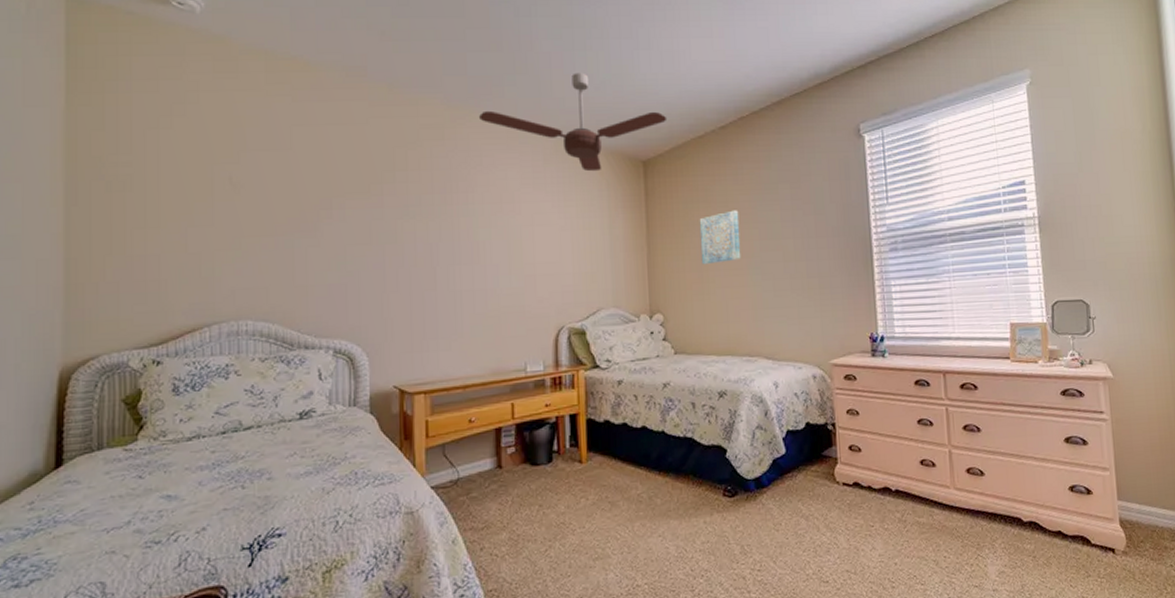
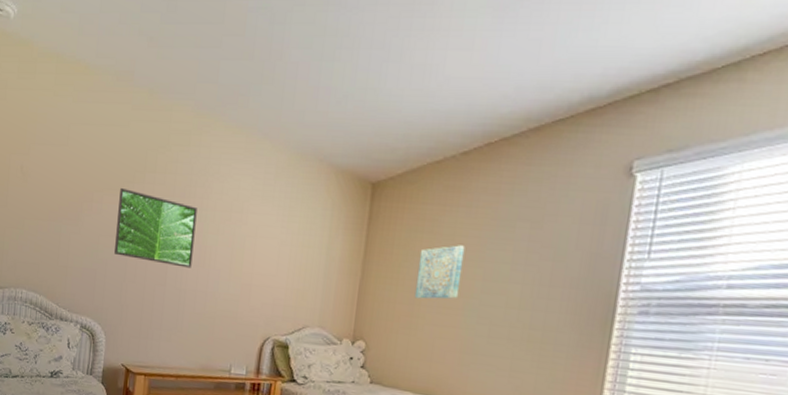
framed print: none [366,189,465,268] -> present [114,187,197,268]
ceiling fan: present [478,72,667,172] -> none [222,85,406,190]

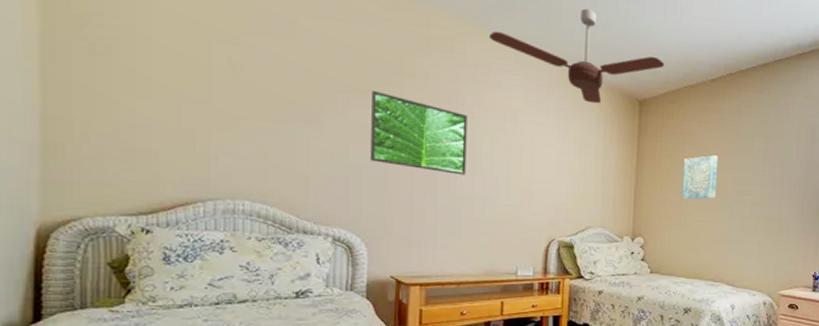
ceiling fan: none [222,85,406,190] -> present [488,8,665,104]

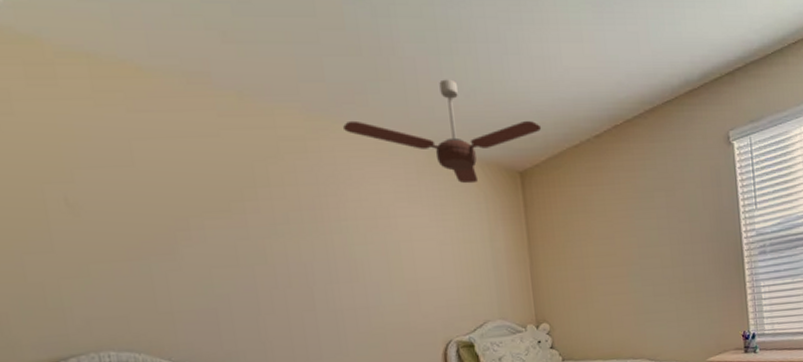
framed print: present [371,90,467,175] -> none [226,207,343,288]
wall art: present [681,155,718,200] -> none [579,219,622,274]

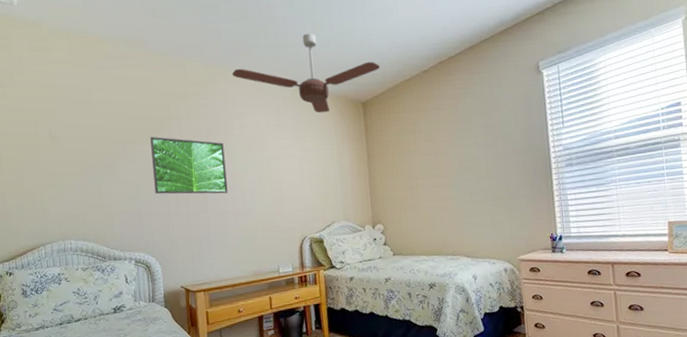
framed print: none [226,207,343,288] -> present [150,136,228,195]

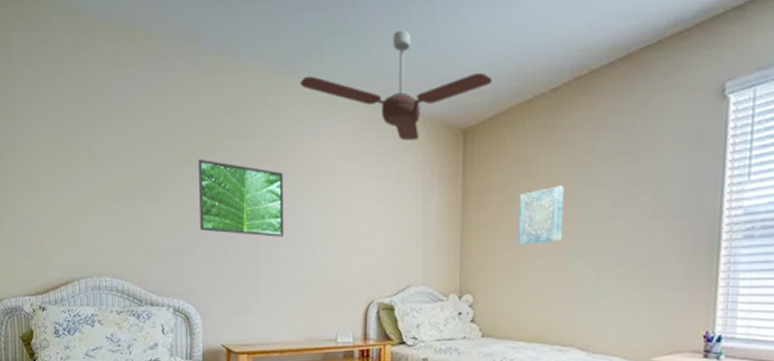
wall art: none [409,138,444,184] -> present [518,185,565,245]

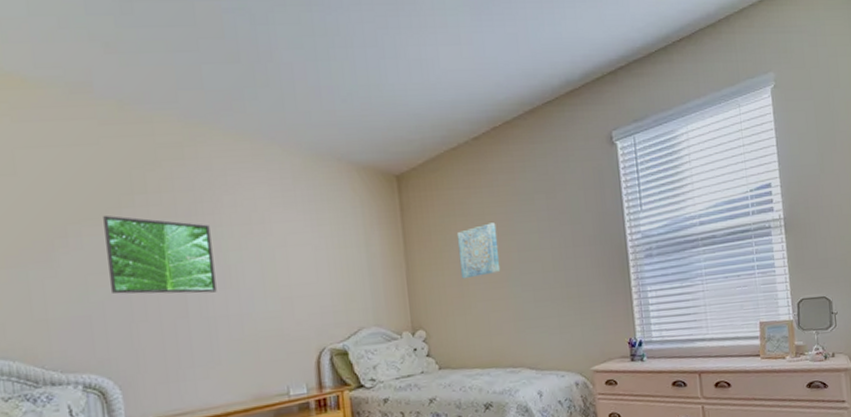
ceiling fan: present [299,30,493,141] -> none [219,84,419,188]

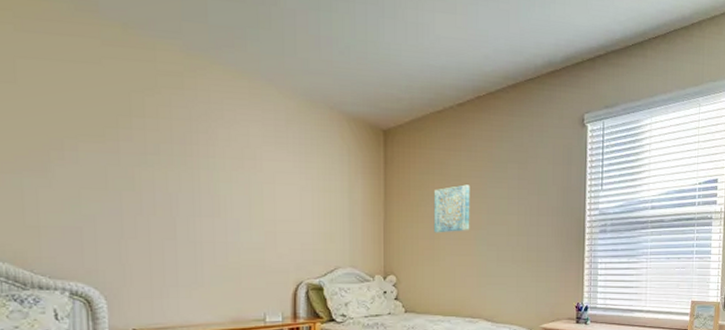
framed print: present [103,215,217,295] -> none [100,133,205,219]

